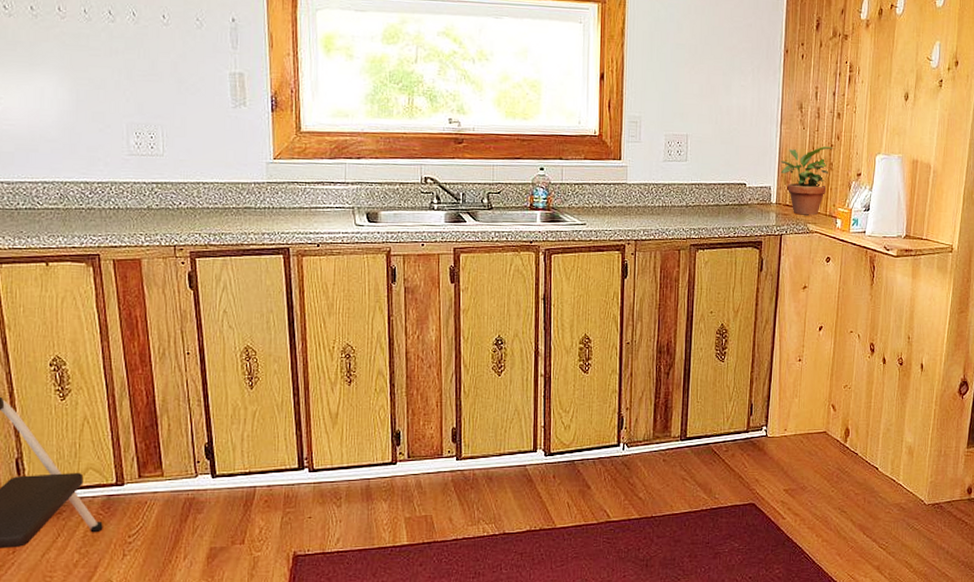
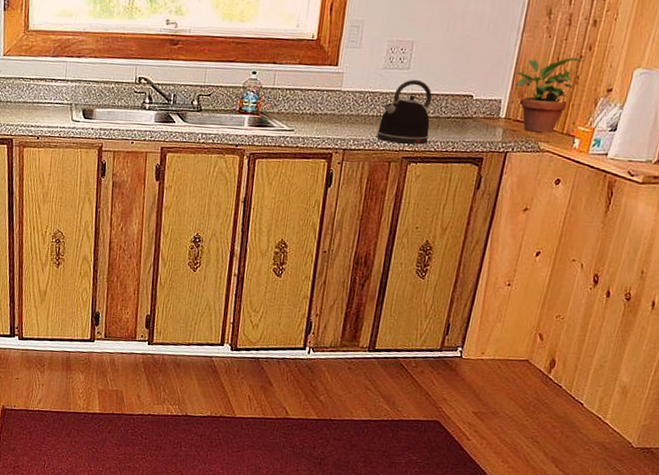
kettle: none [664,170,712,232] -> present [376,79,432,145]

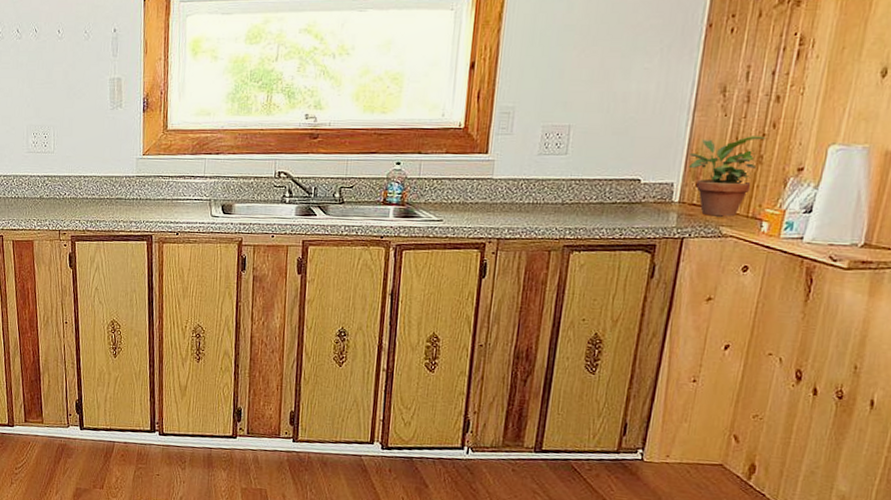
kettle: present [376,79,432,145] -> none [533,164,594,232]

